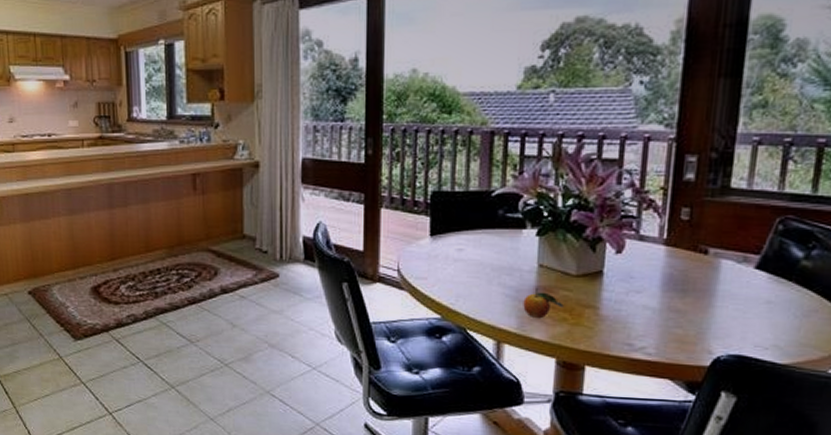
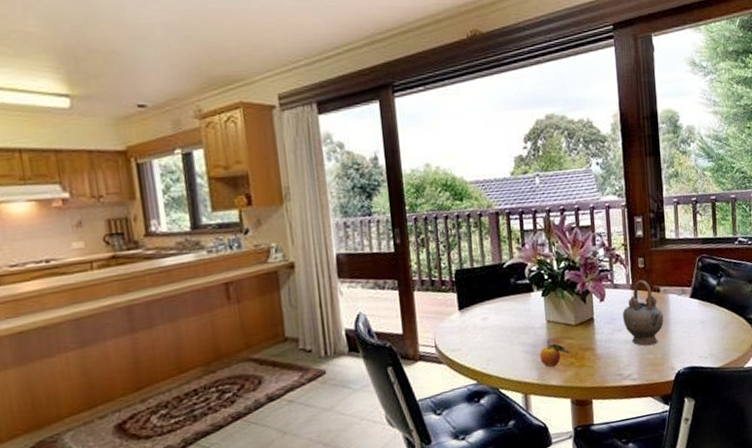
teapot: none [645,235,708,318] -> present [622,280,664,346]

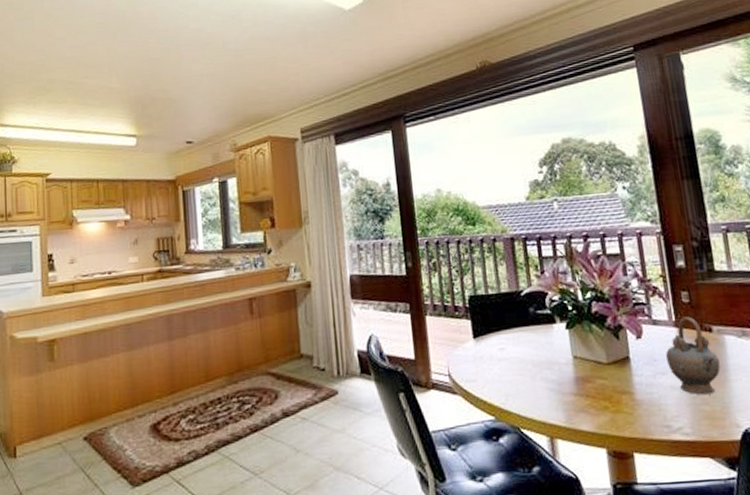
fruit: present [540,340,570,368] -> none [566,378,603,410]

